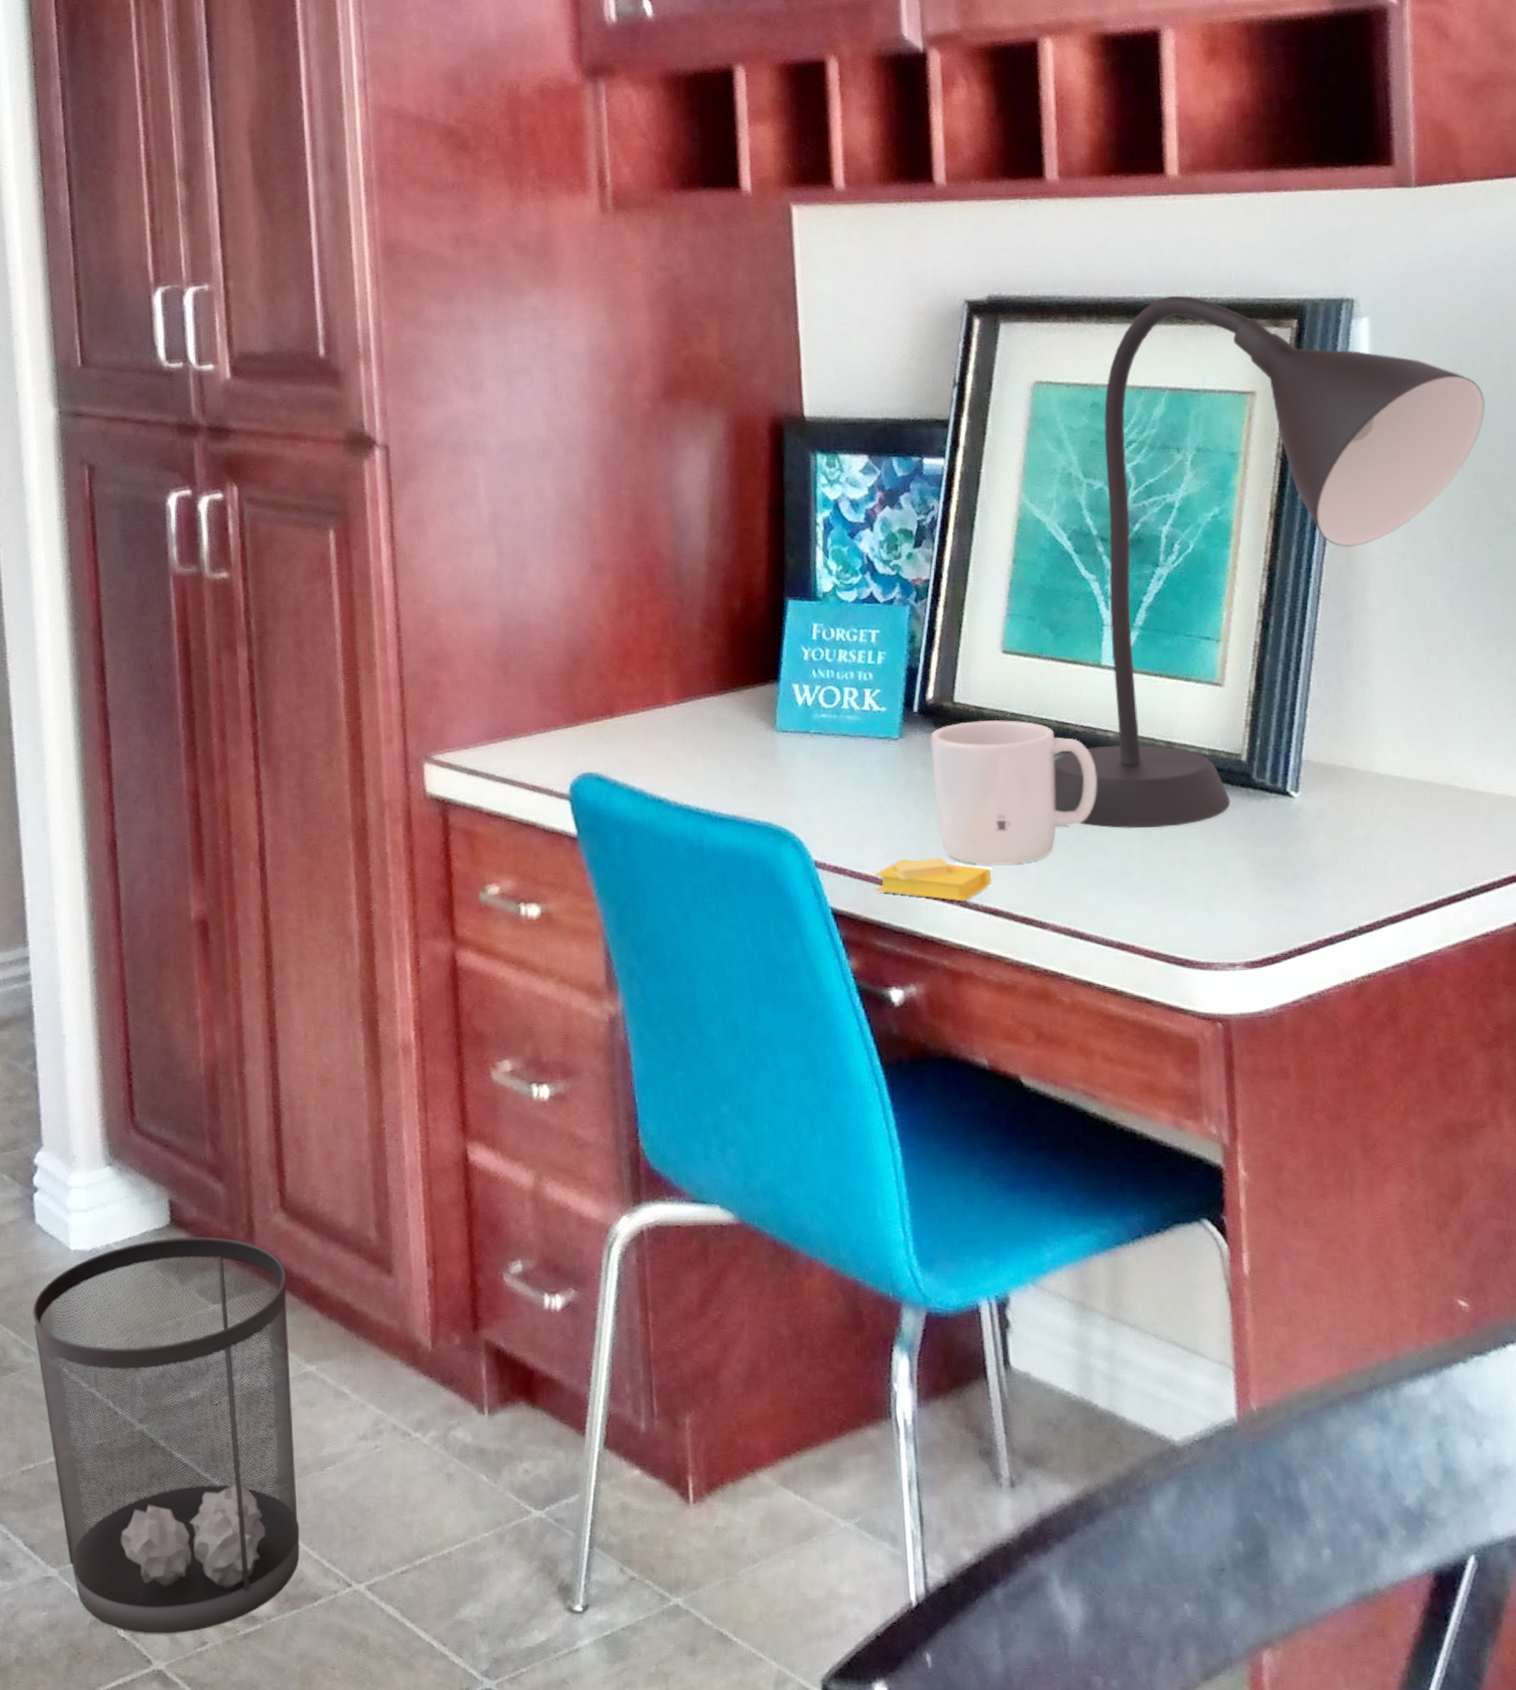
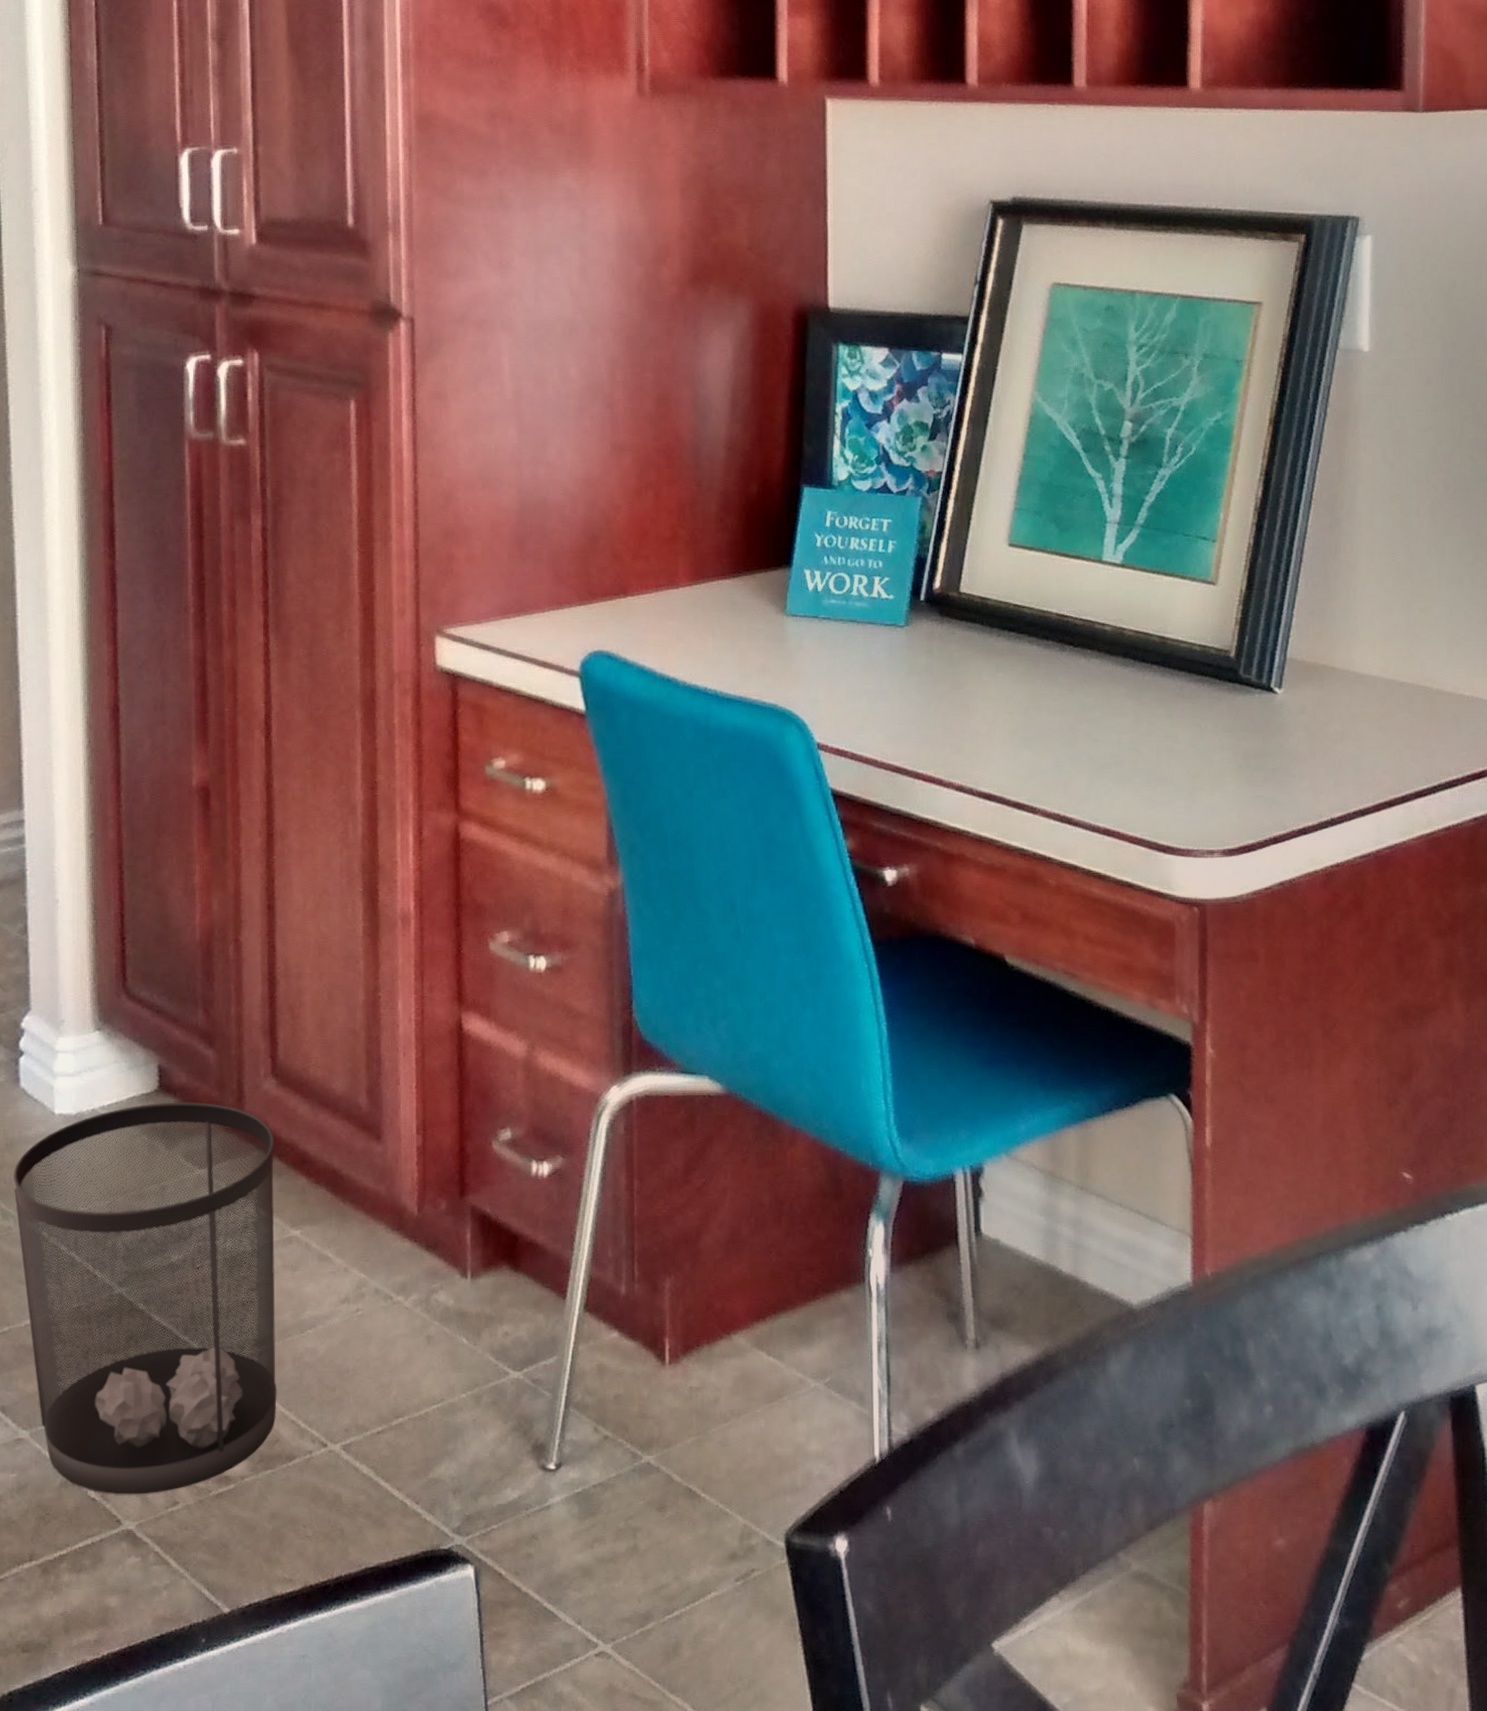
sticky notes: present [874,857,991,902] -> none [874,742,987,786]
mug: present [930,719,1098,865] -> none [934,610,1093,751]
desk lamp: present [1053,295,1485,829] -> none [1051,205,1475,720]

